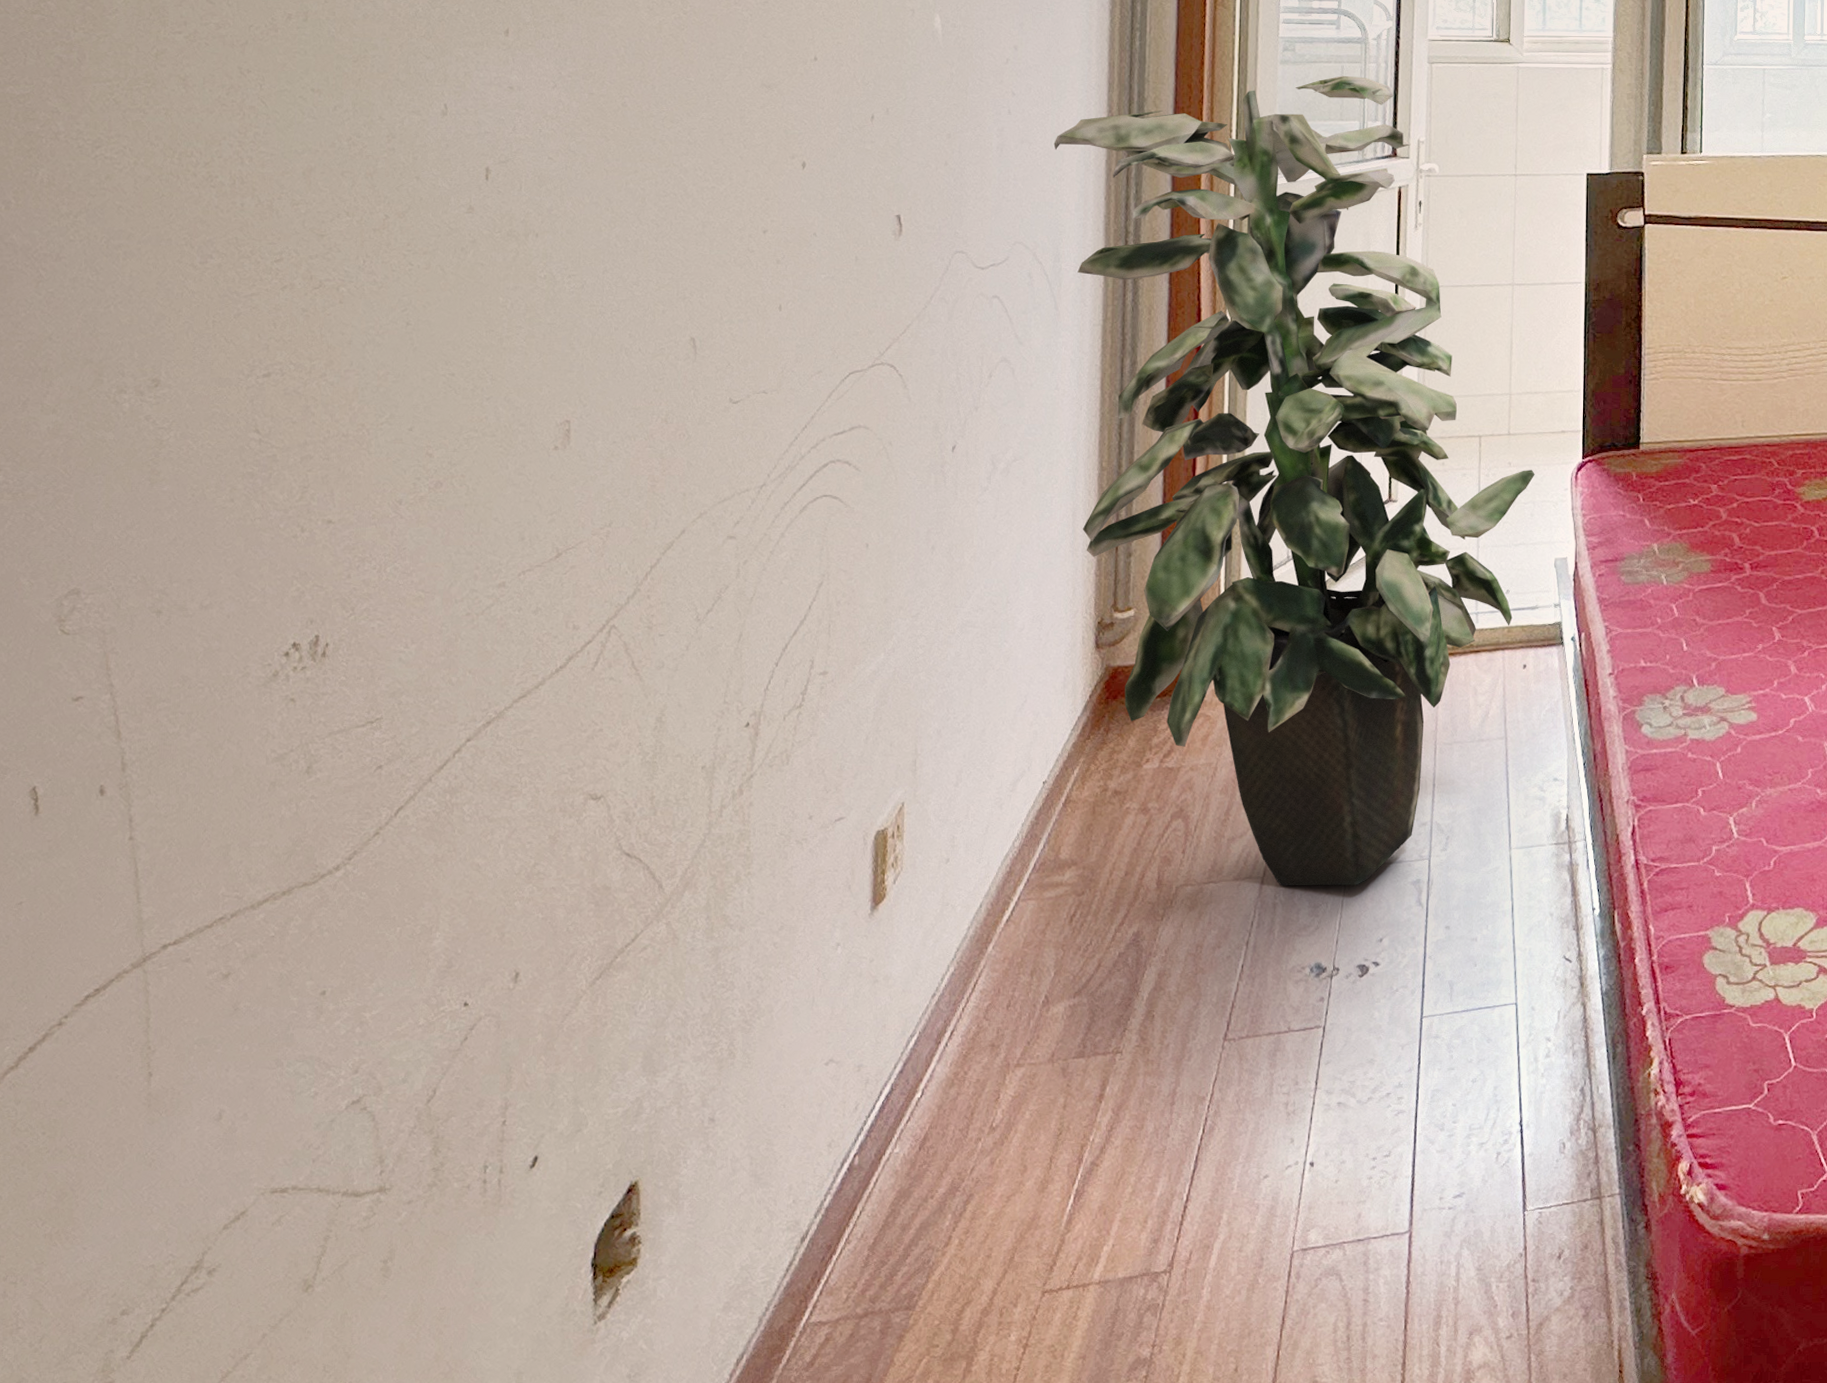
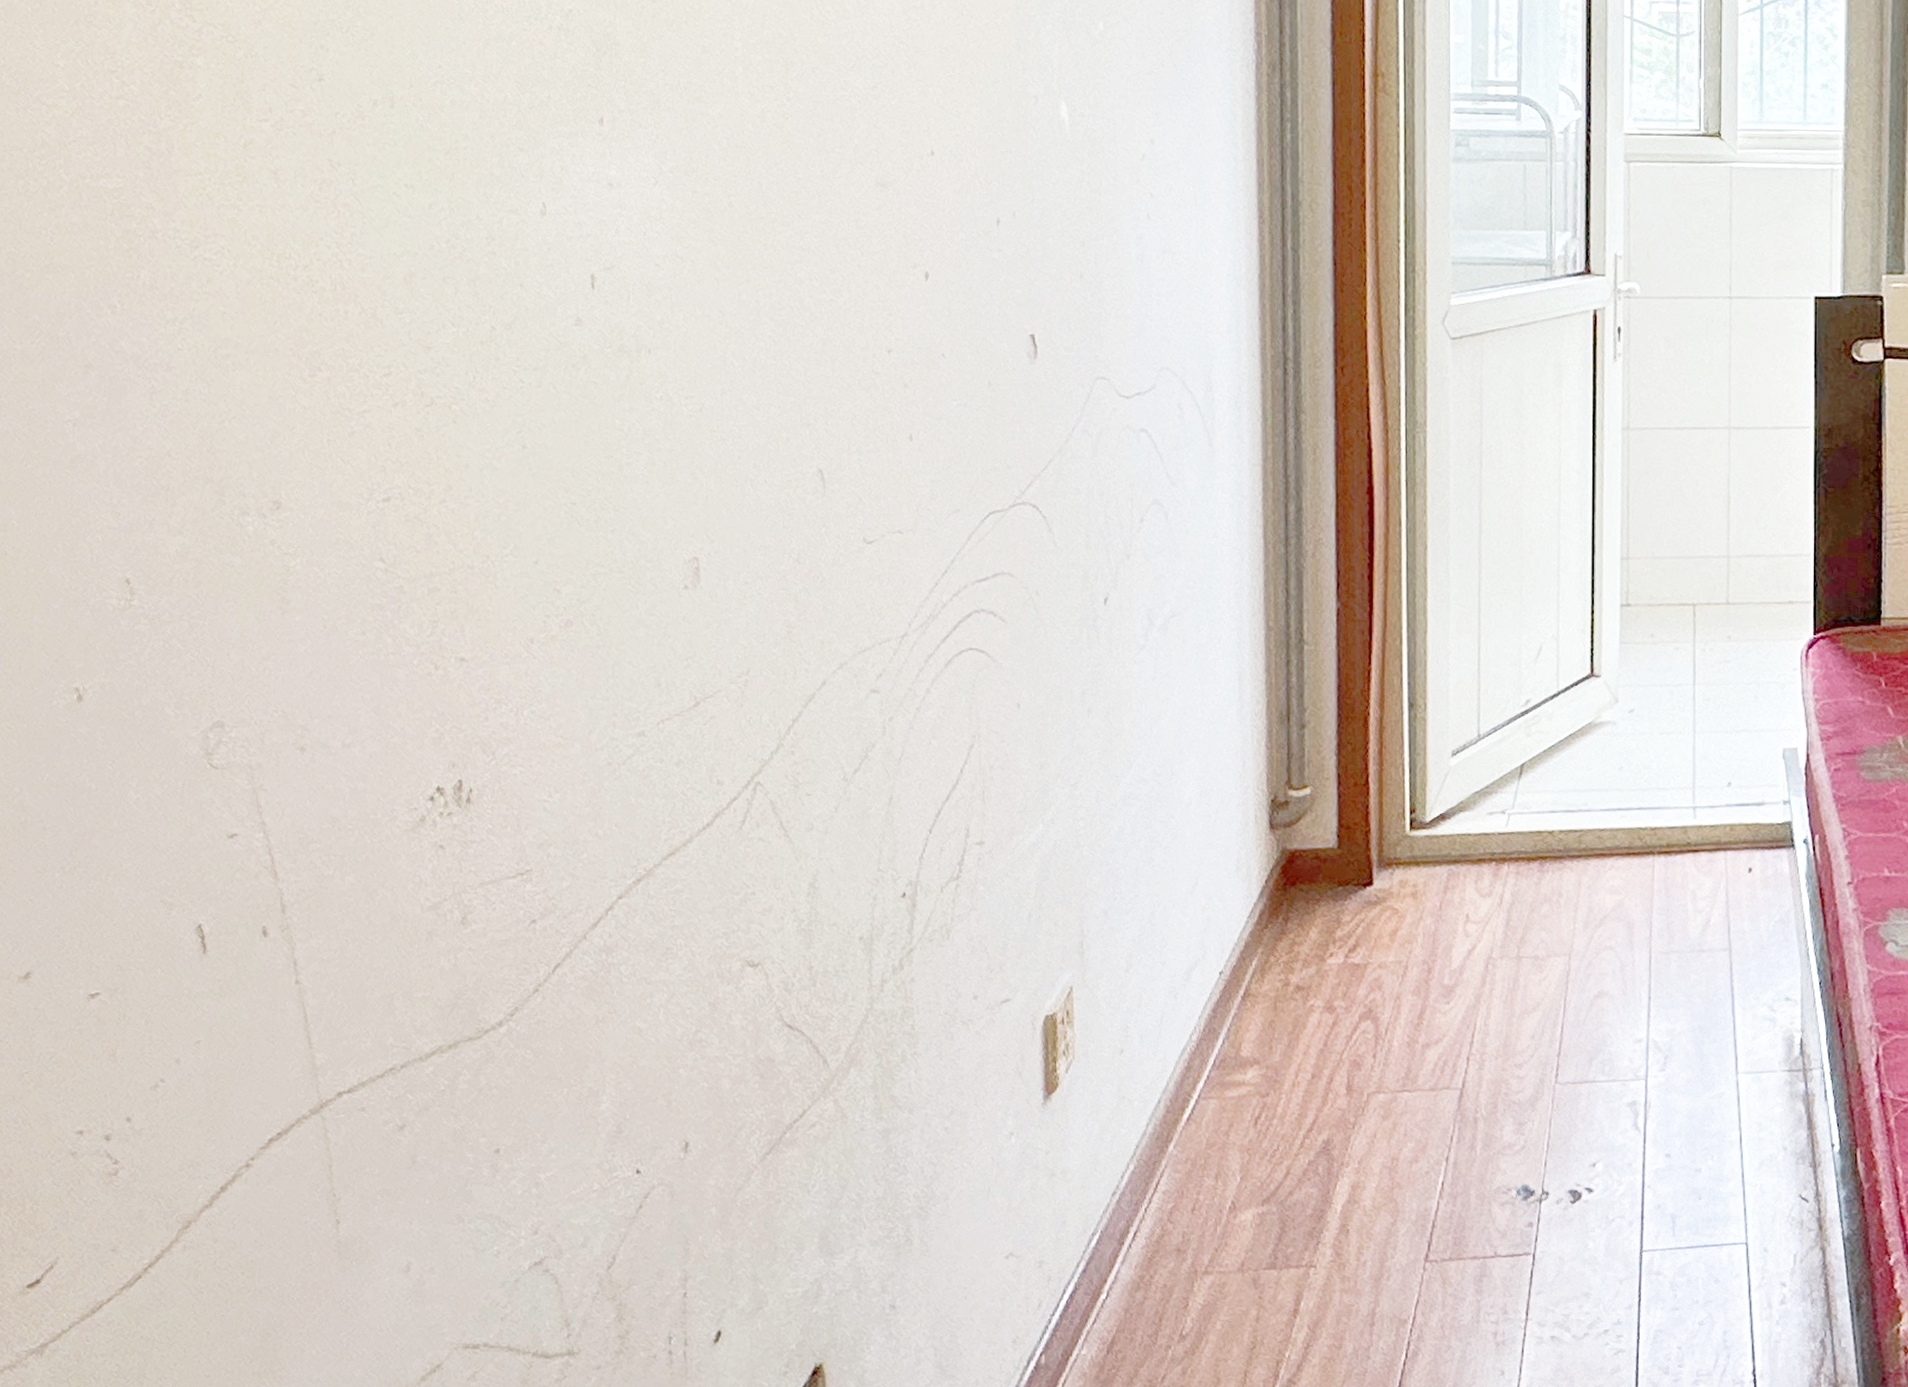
indoor plant: present [1053,75,1535,886] -> none [1199,176,1759,1104]

